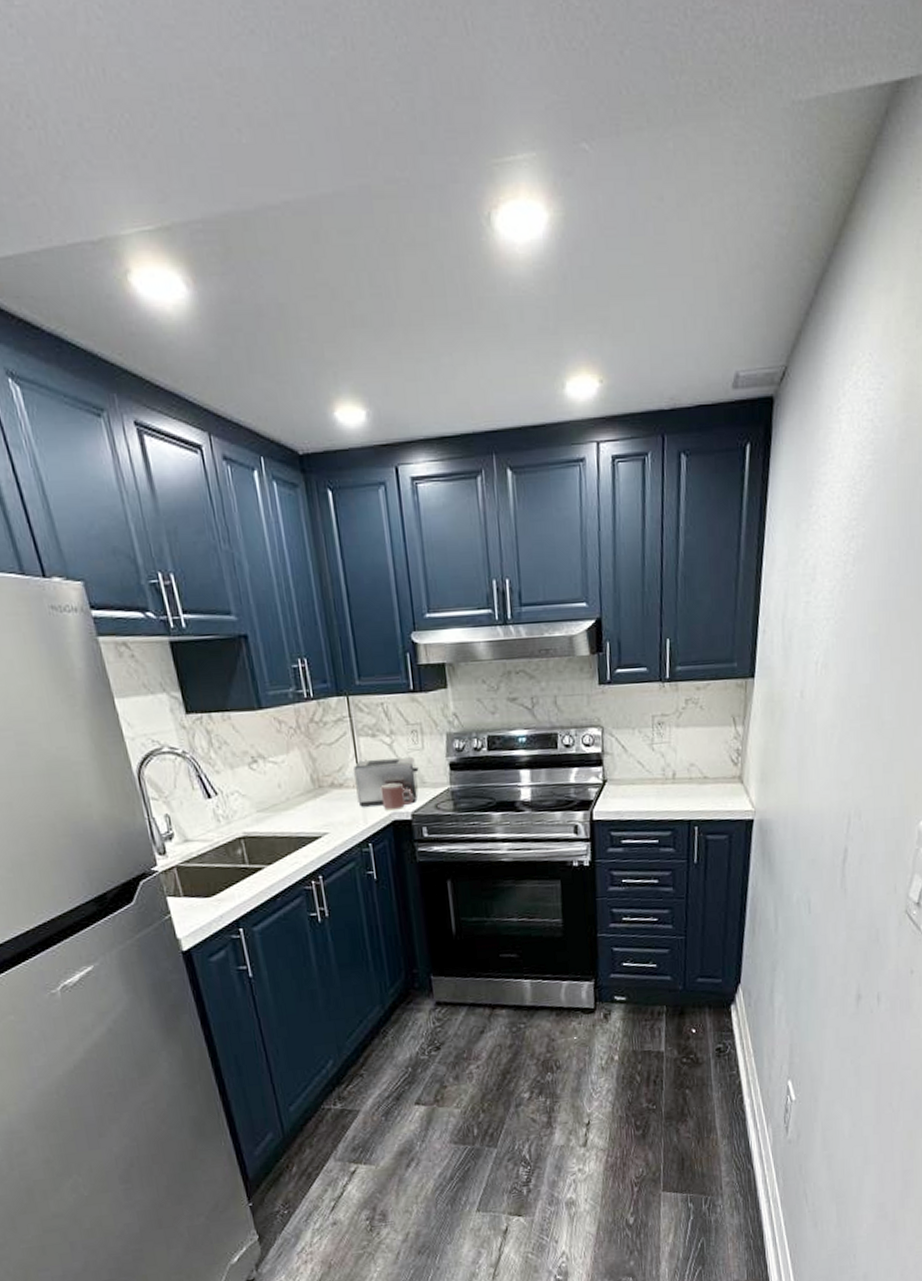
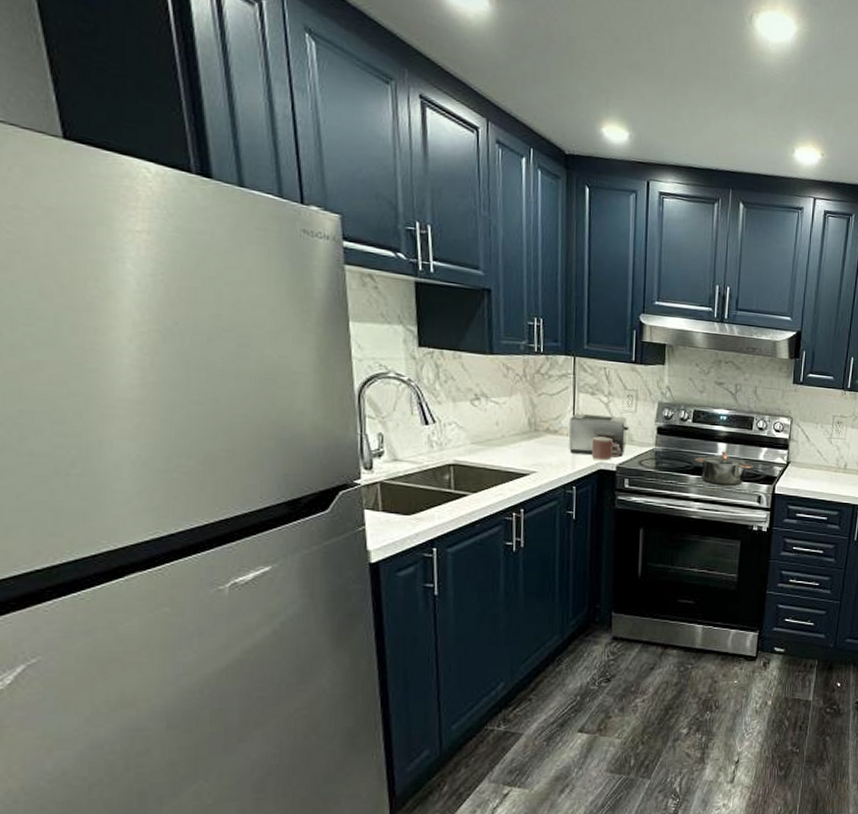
cooking pot: none [495,779,565,820] -> present [694,451,754,485]

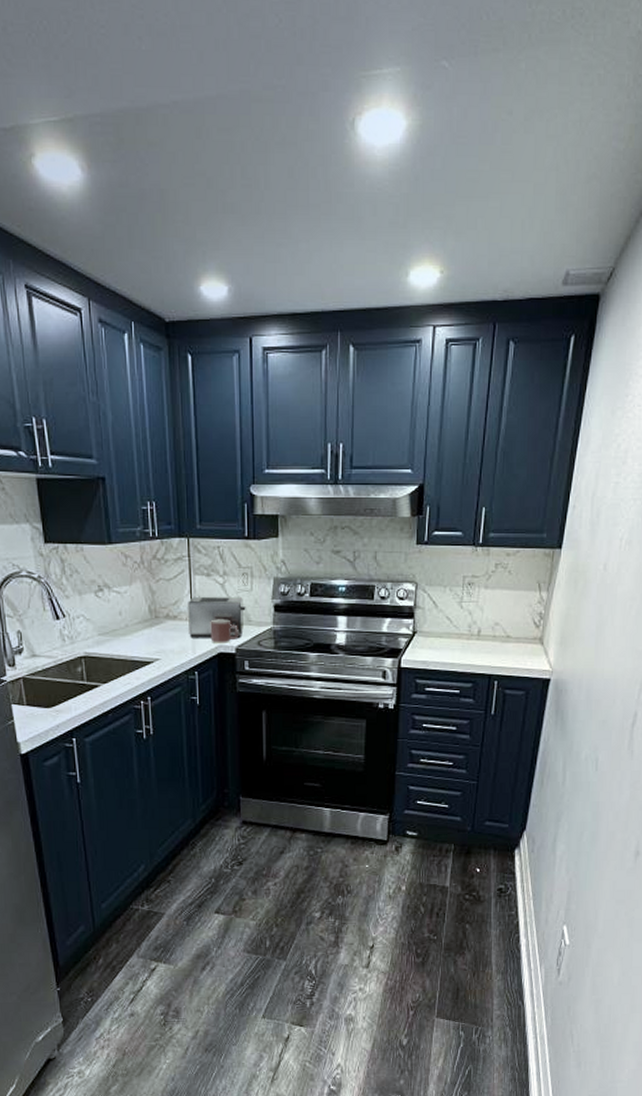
cooking pot: present [694,451,754,485] -> none [313,625,377,661]

